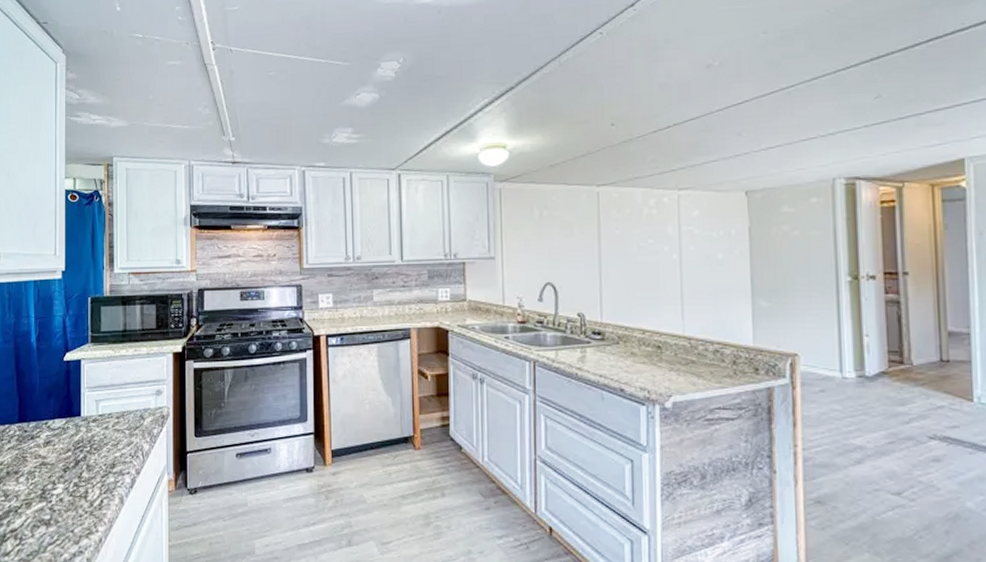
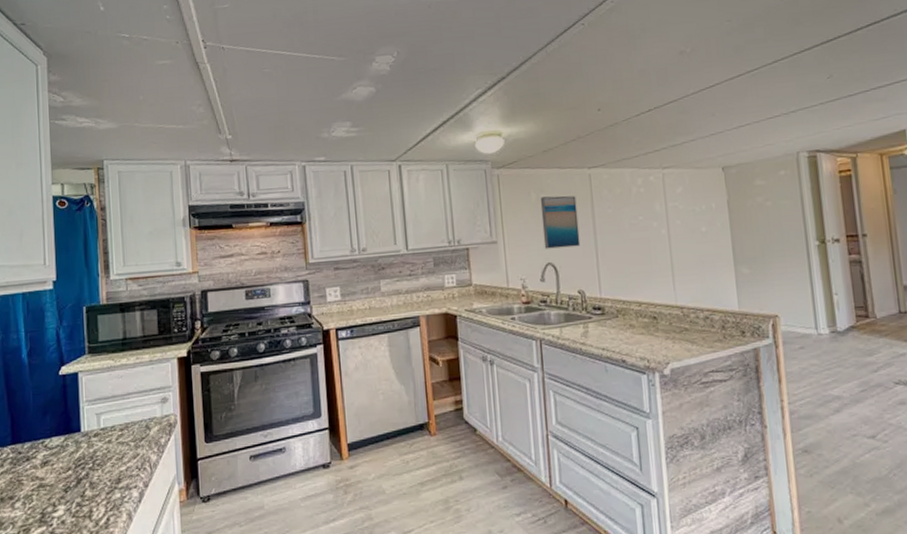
wall art: none [543,213,583,268] -> present [540,195,581,249]

